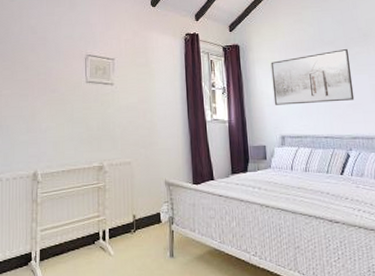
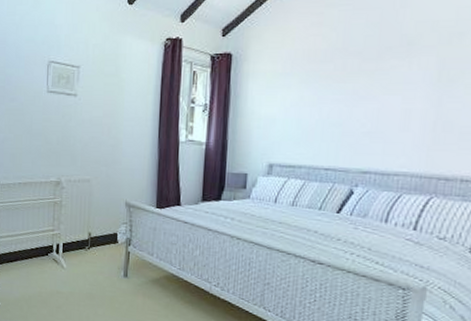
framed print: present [270,48,355,105] -> none [266,60,381,129]

